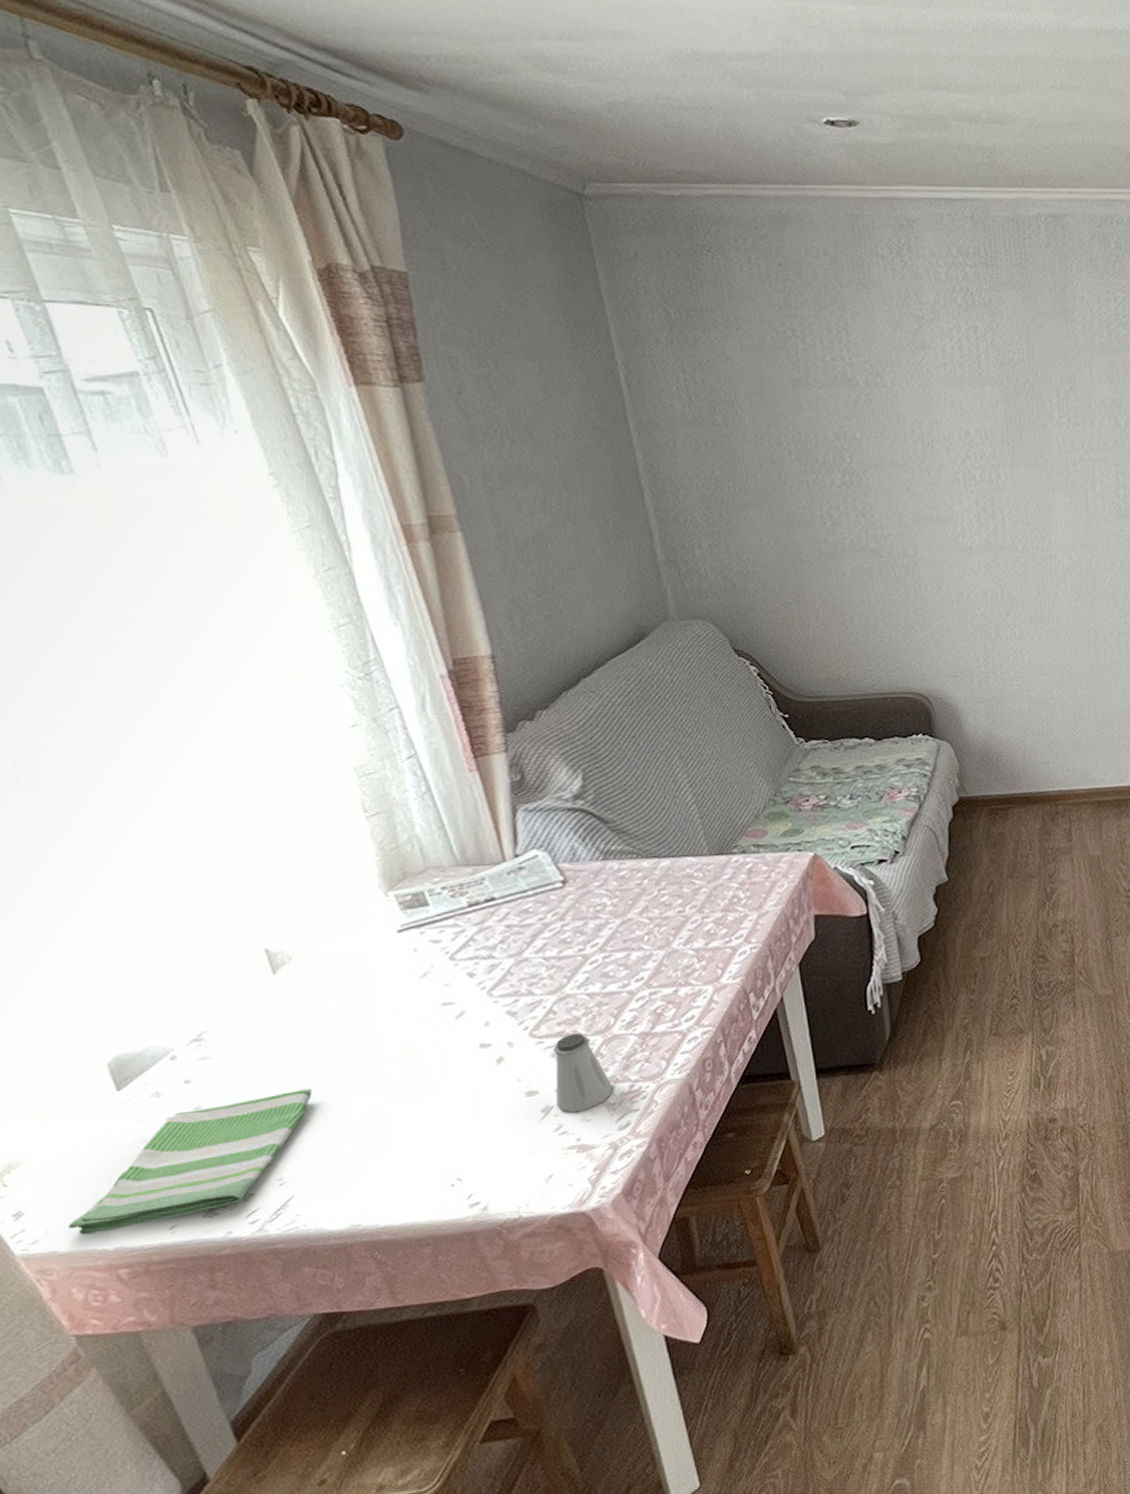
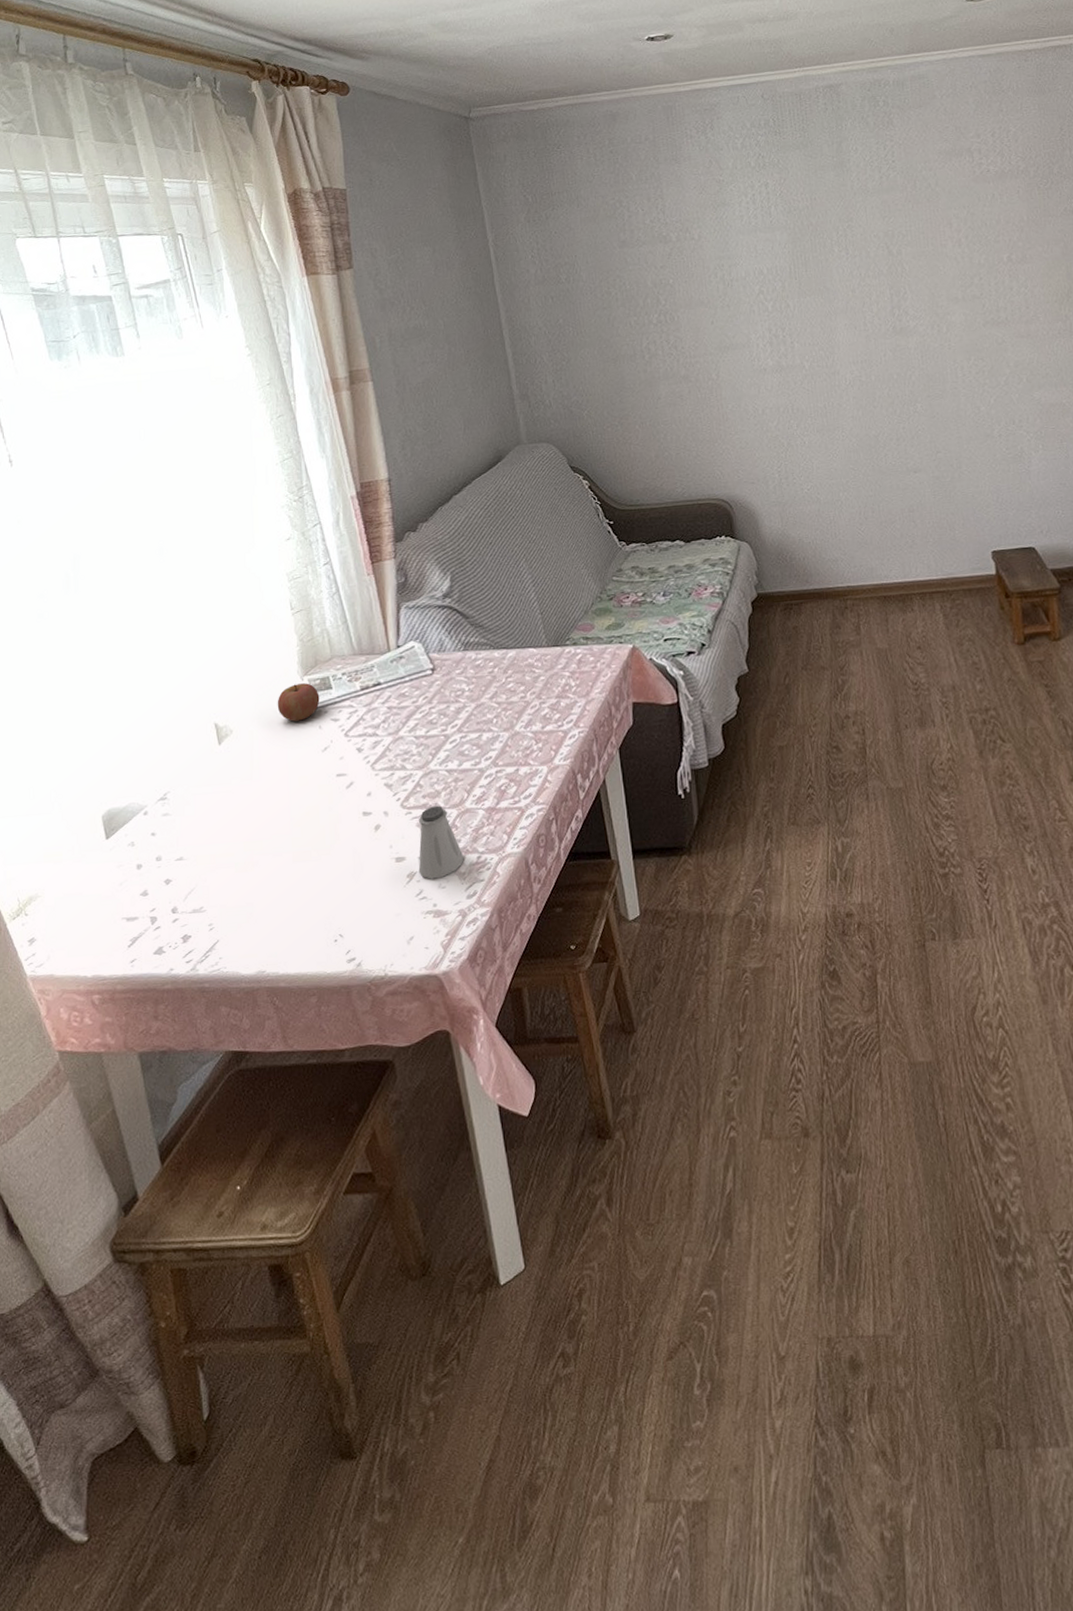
dish towel: present [67,1088,313,1236] -> none [63,845,239,962]
apple: none [352,899,413,945] -> present [277,683,320,722]

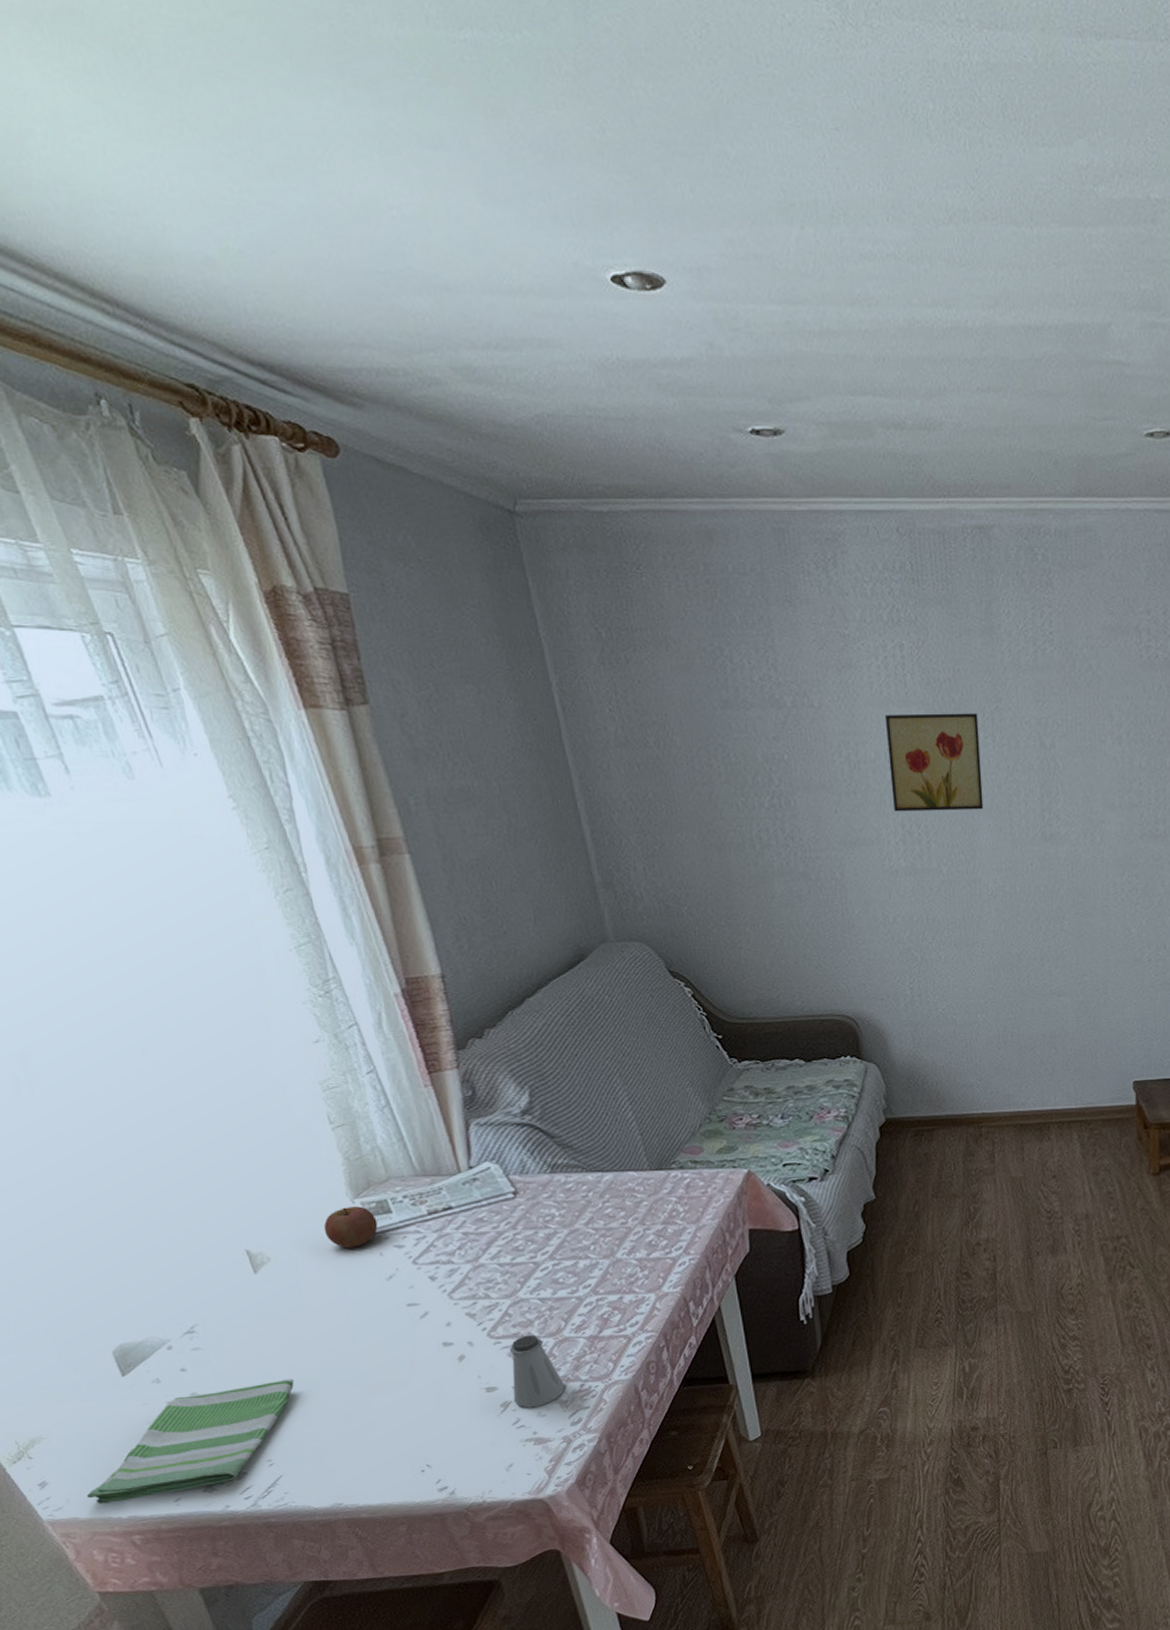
dish towel: none [63,845,239,962] -> present [86,1379,295,1505]
wall art: none [754,232,840,319] -> present [885,713,984,812]

